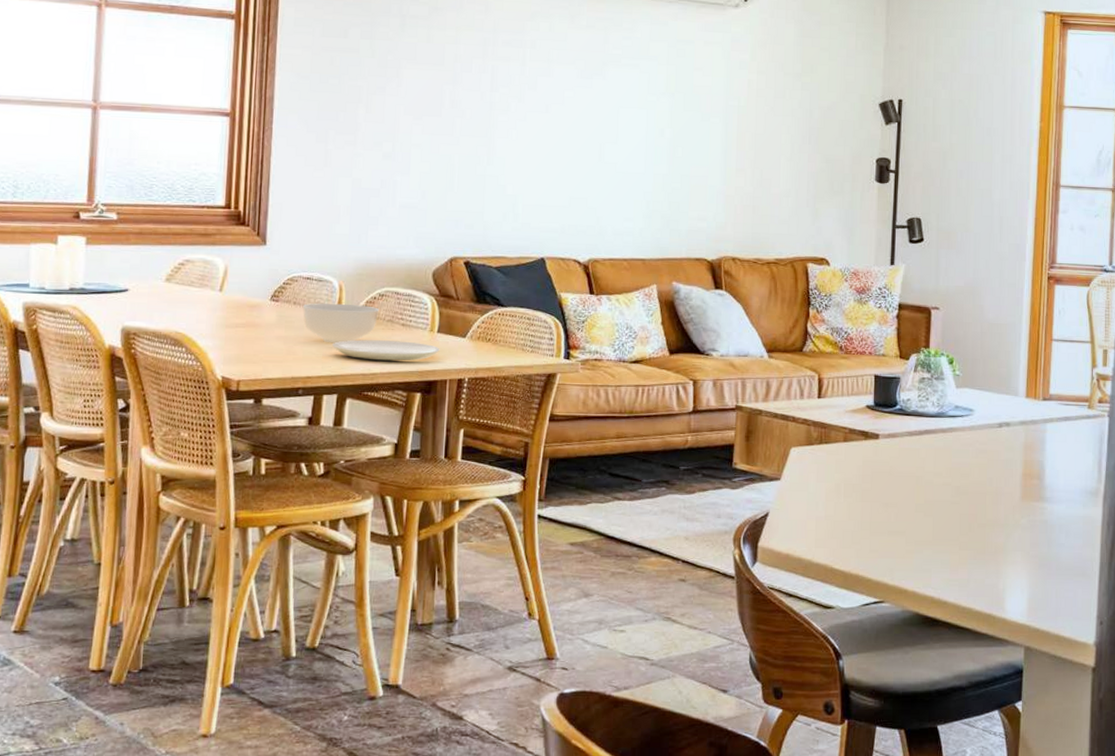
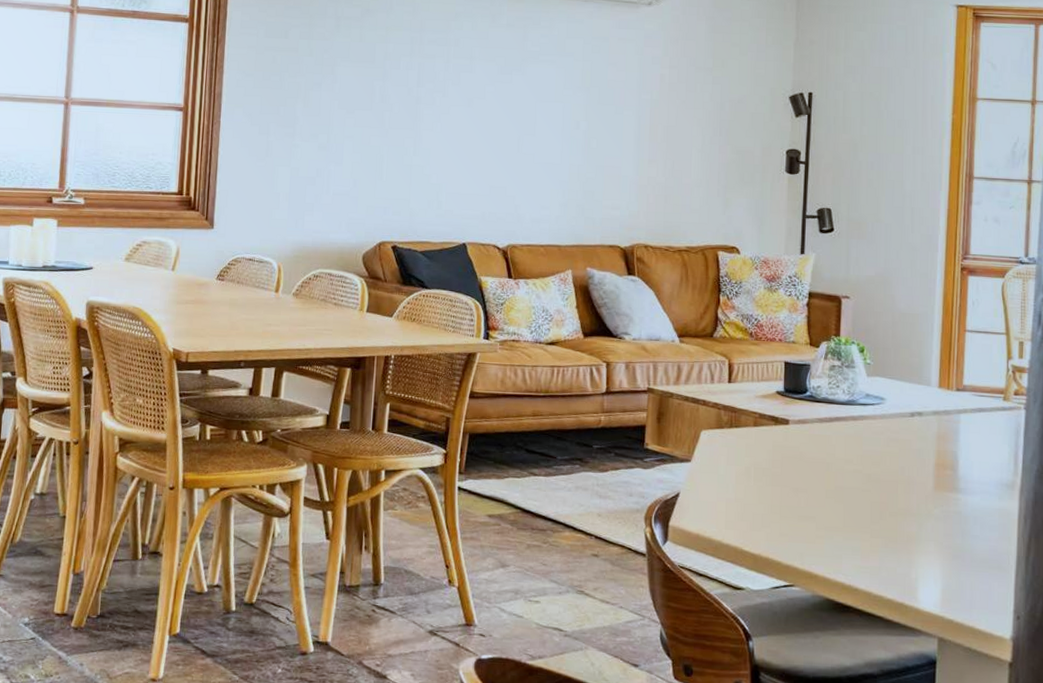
bowl: present [303,303,380,344] -> none [245,282,314,320]
plate: present [332,339,440,361] -> none [271,317,369,338]

